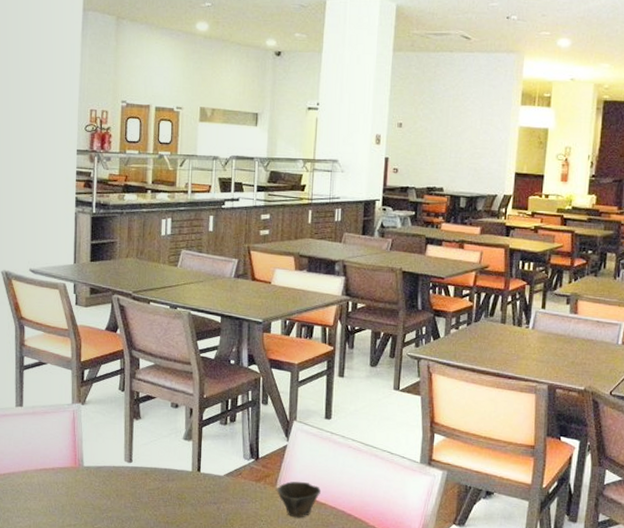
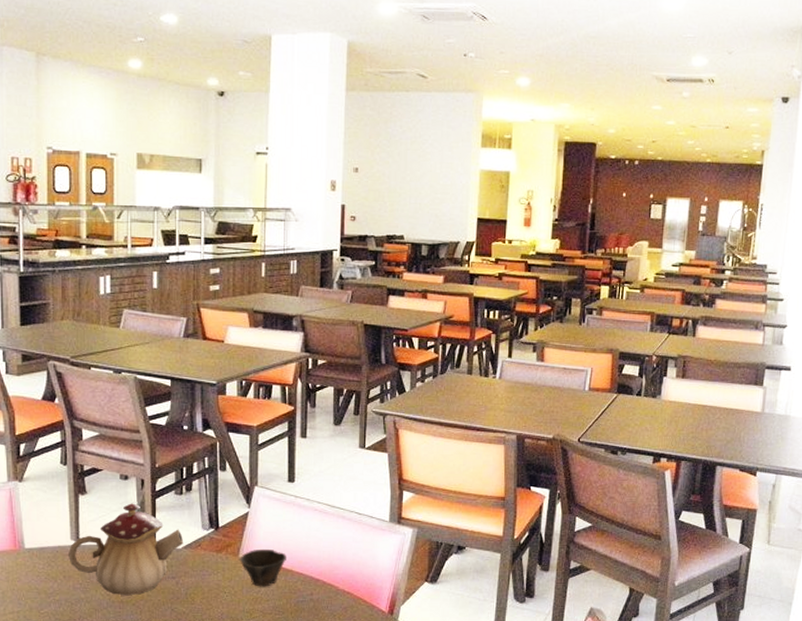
teapot: none [122,430,226,517] -> present [68,503,184,595]

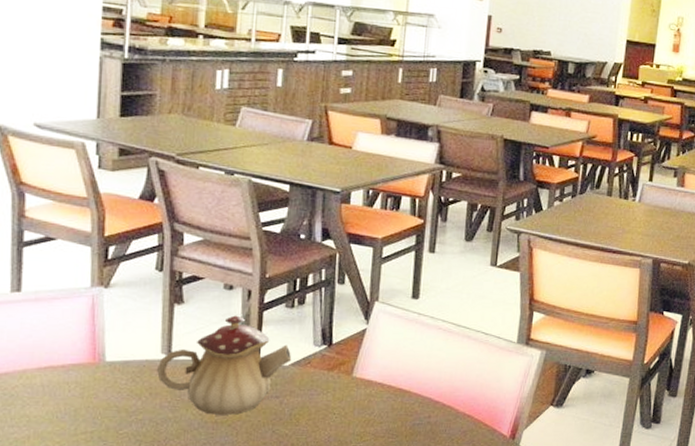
cup: present [240,548,286,587] -> none [353,368,405,409]

